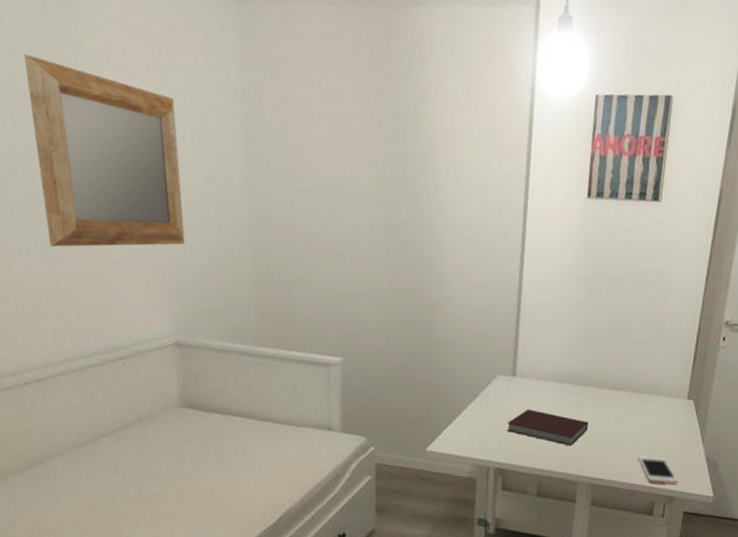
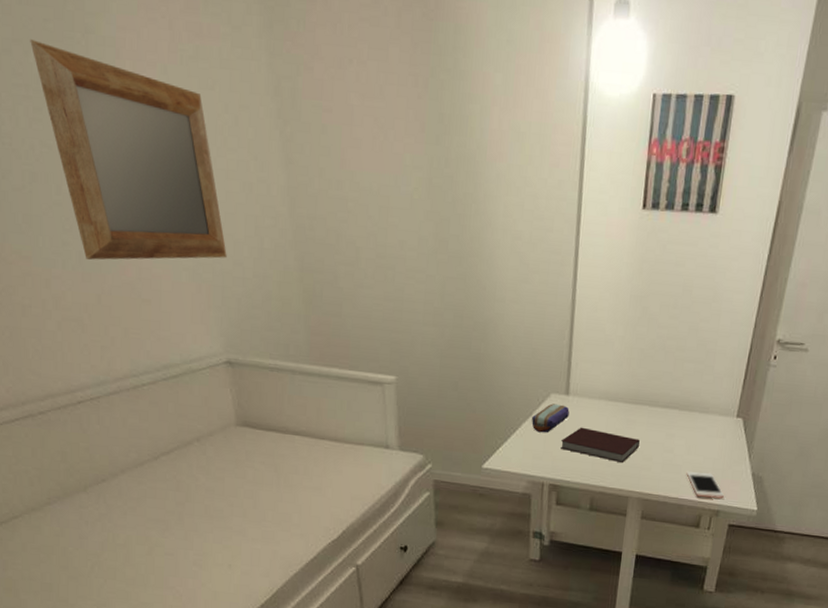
pencil case: none [477,385,516,415] -> present [532,403,570,433]

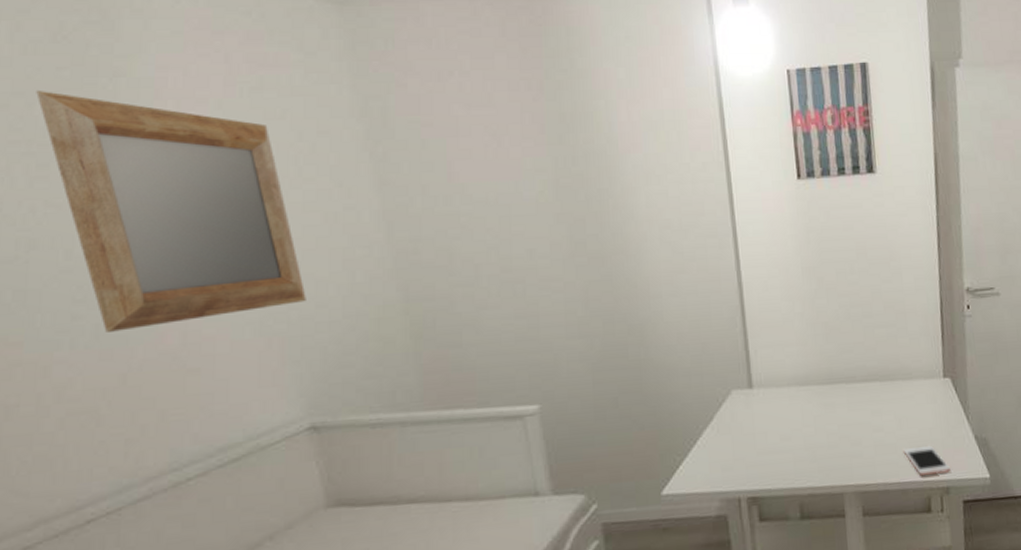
pencil case: present [532,403,570,433] -> none [714,400,757,439]
notebook: present [561,427,640,464] -> none [753,421,844,455]

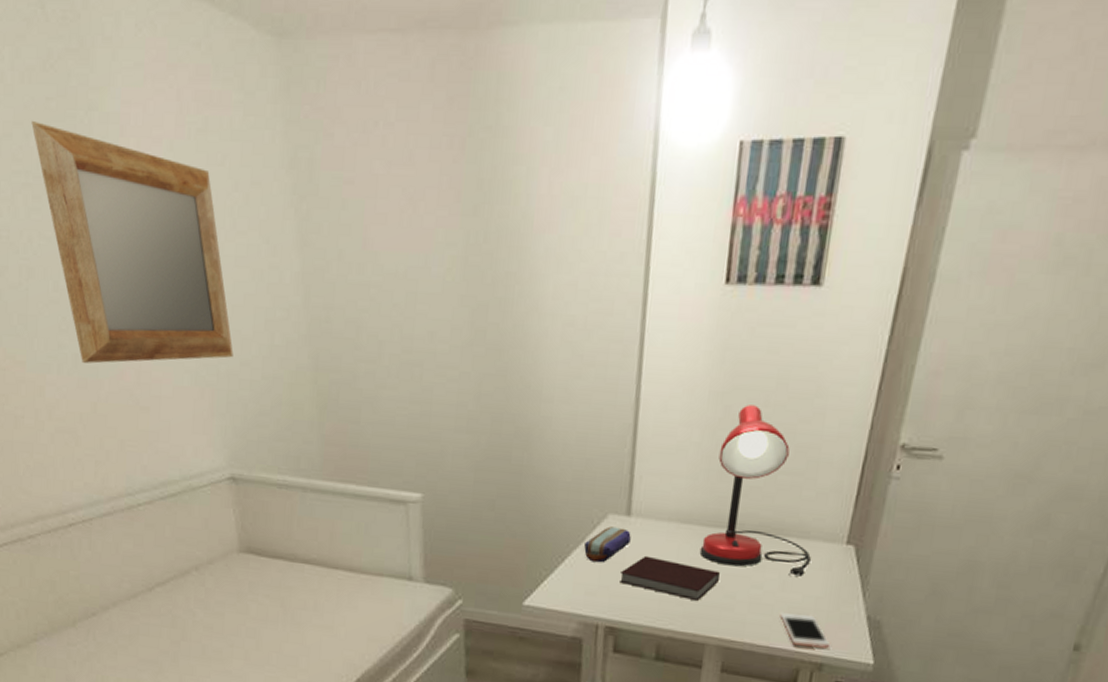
pencil case: none [714,400,757,439] -> present [584,526,631,563]
notebook: none [753,421,844,455] -> present [620,555,720,602]
desk lamp: none [821,274,918,417] -> present [699,405,811,578]

